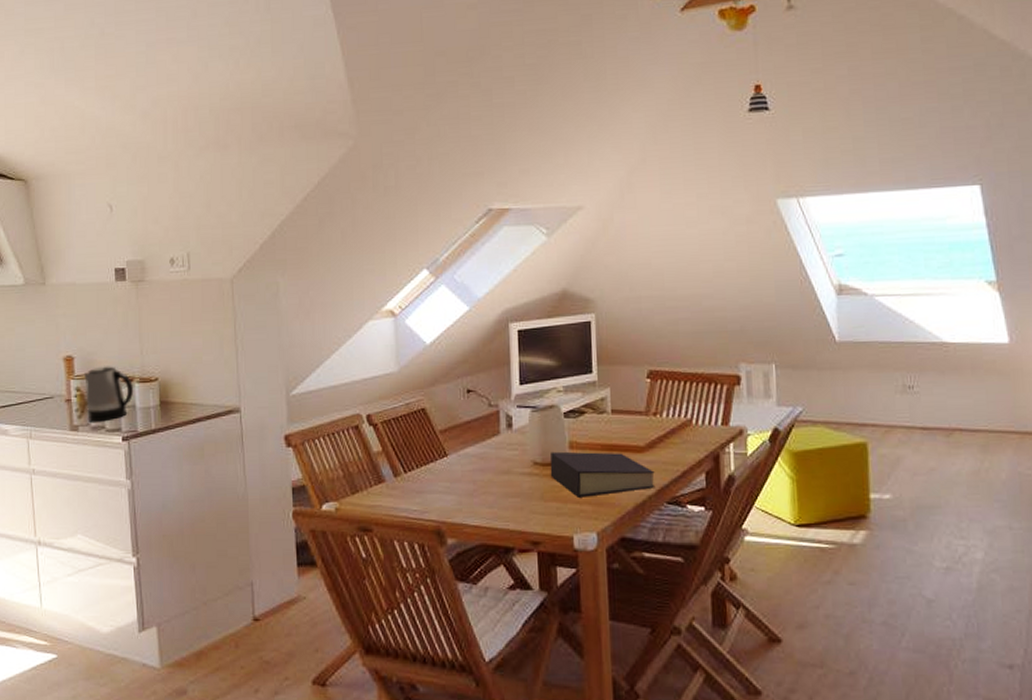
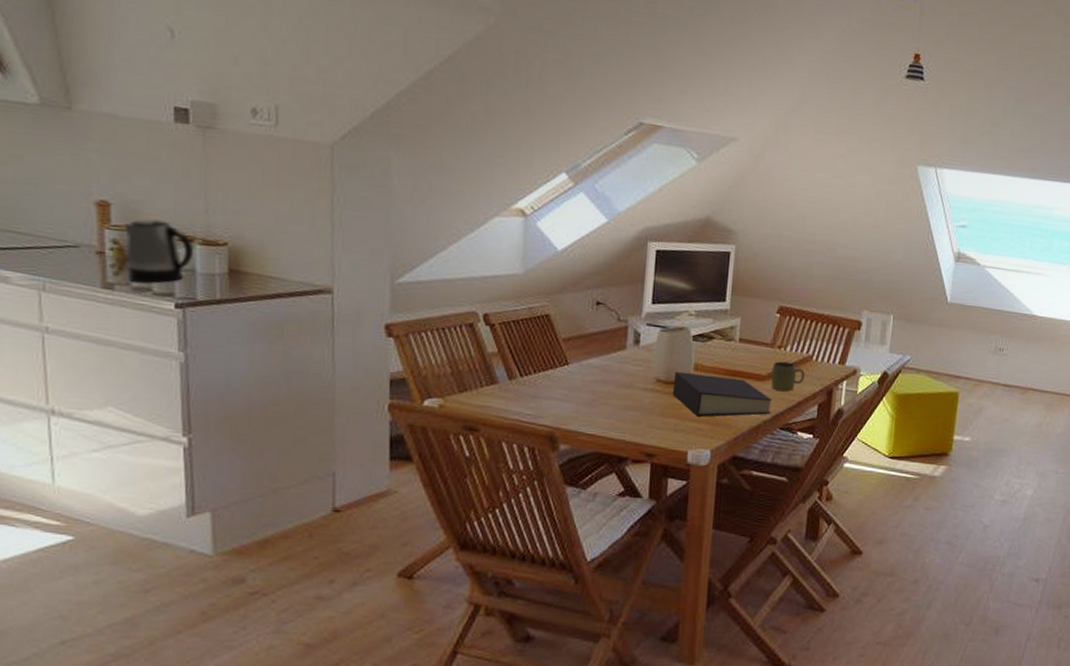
mug: none [650,429,687,462] -> present [771,361,805,392]

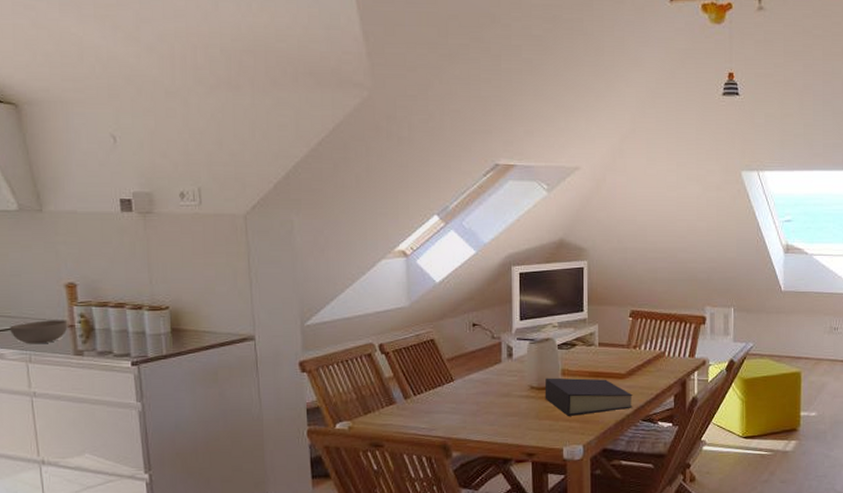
bowl: none [18,242,96,271] -> present [9,320,68,345]
kettle: present [123,219,194,284] -> none [87,294,143,347]
mug: present [771,361,805,392] -> none [630,359,660,387]

